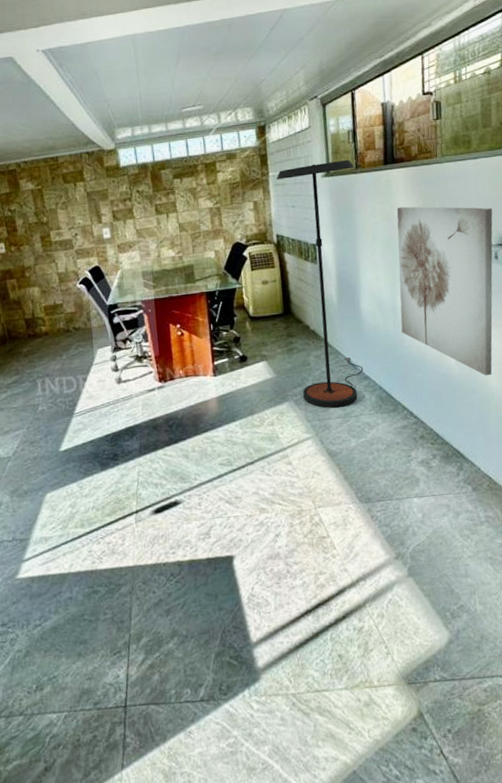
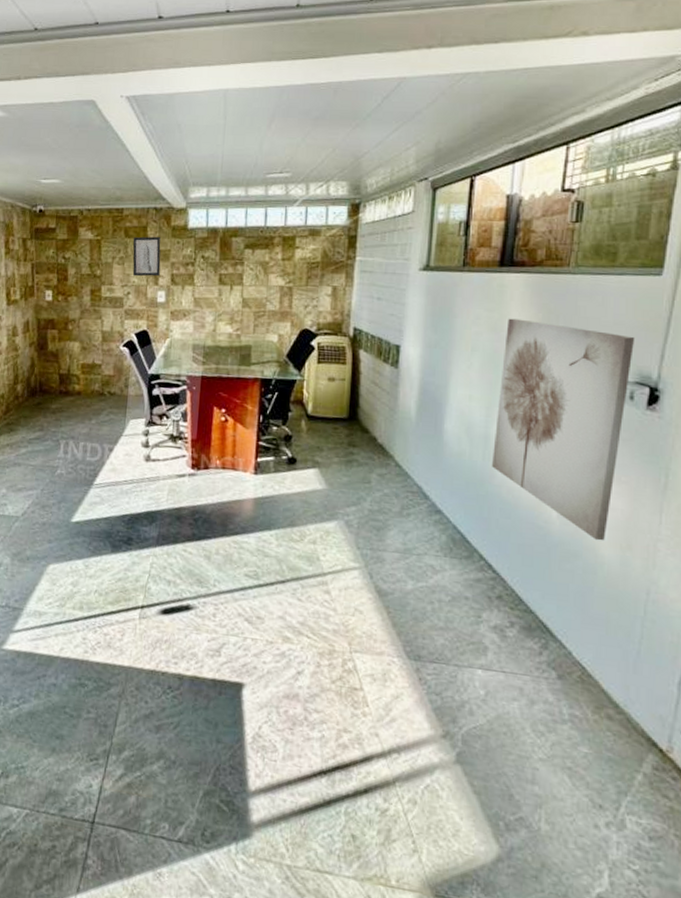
wall art: none [71,178,102,218] -> present [132,236,161,277]
floor lamp: present [276,159,364,408] -> none [357,254,462,540]

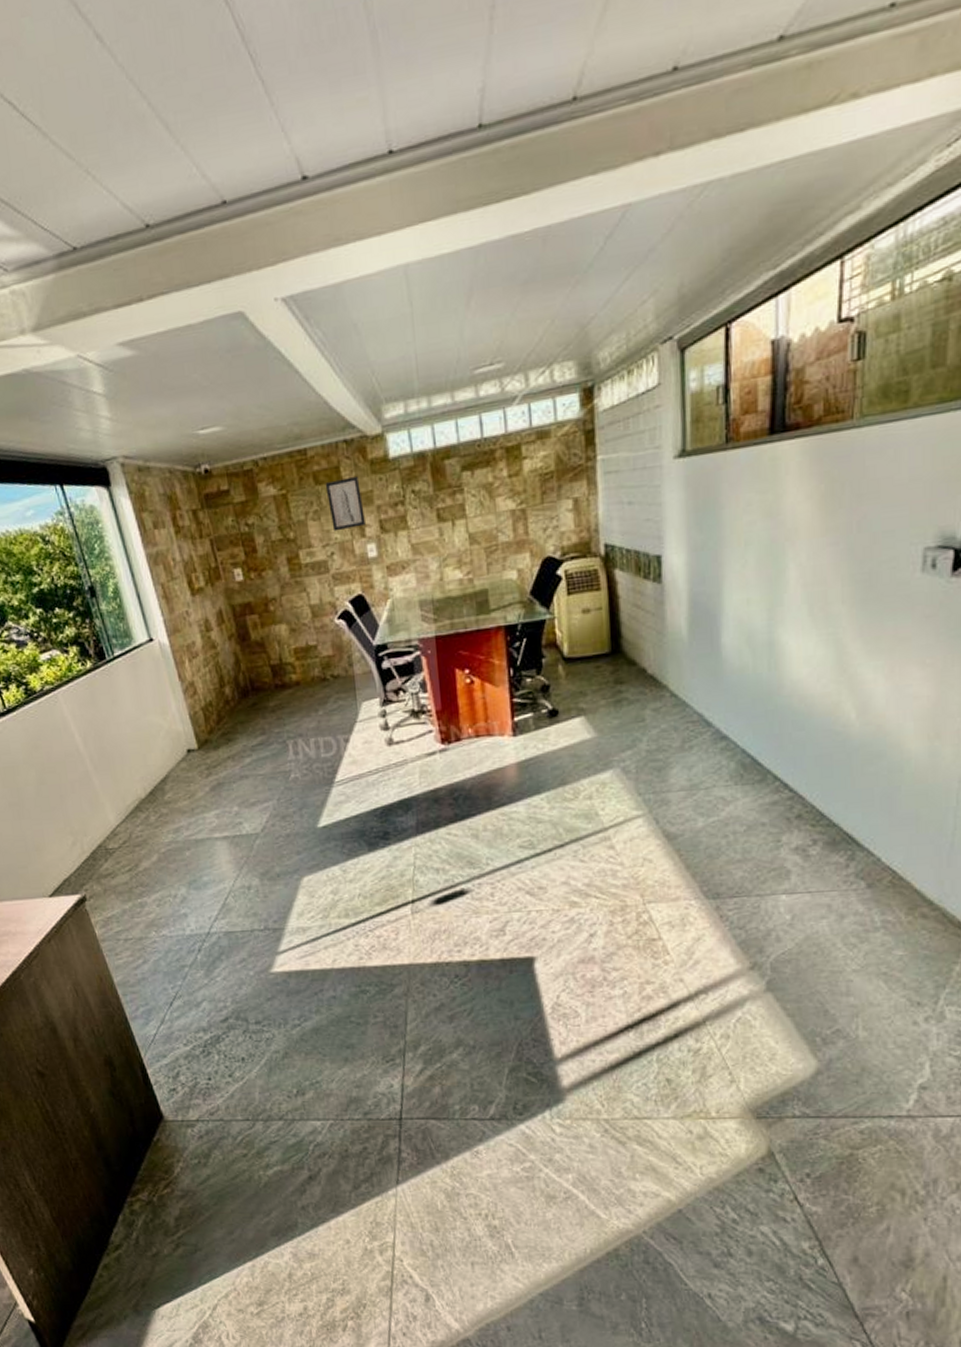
wall art: present [492,318,635,541] -> none [779,491,935,736]

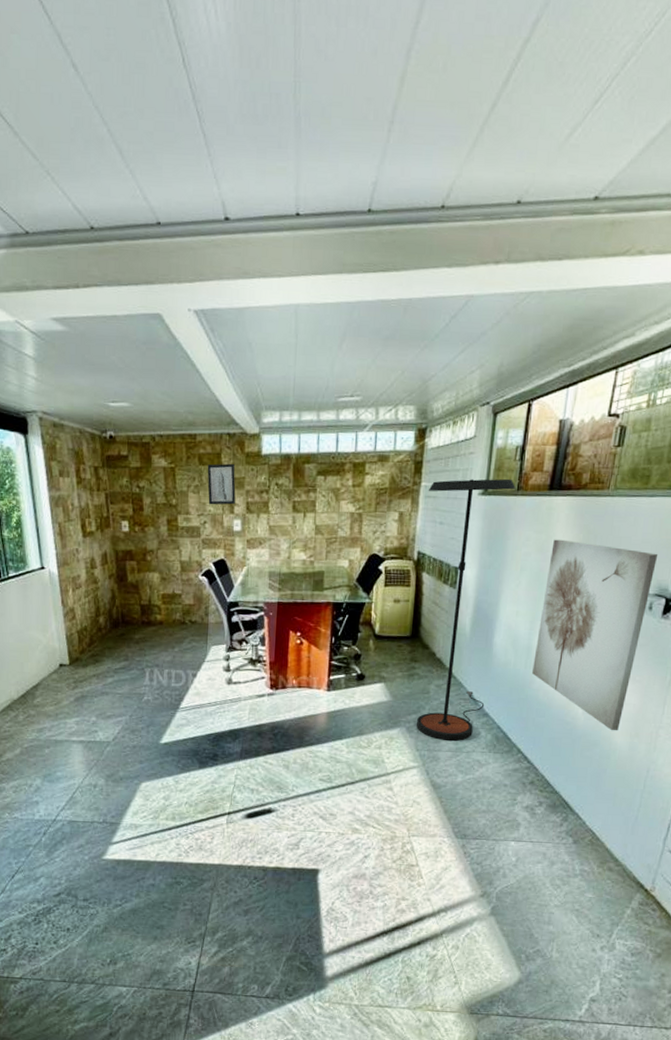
floor lamp: none [606,429,724,778] -> present [417,478,516,741]
wall art: none [779,491,935,736] -> present [532,539,658,731]

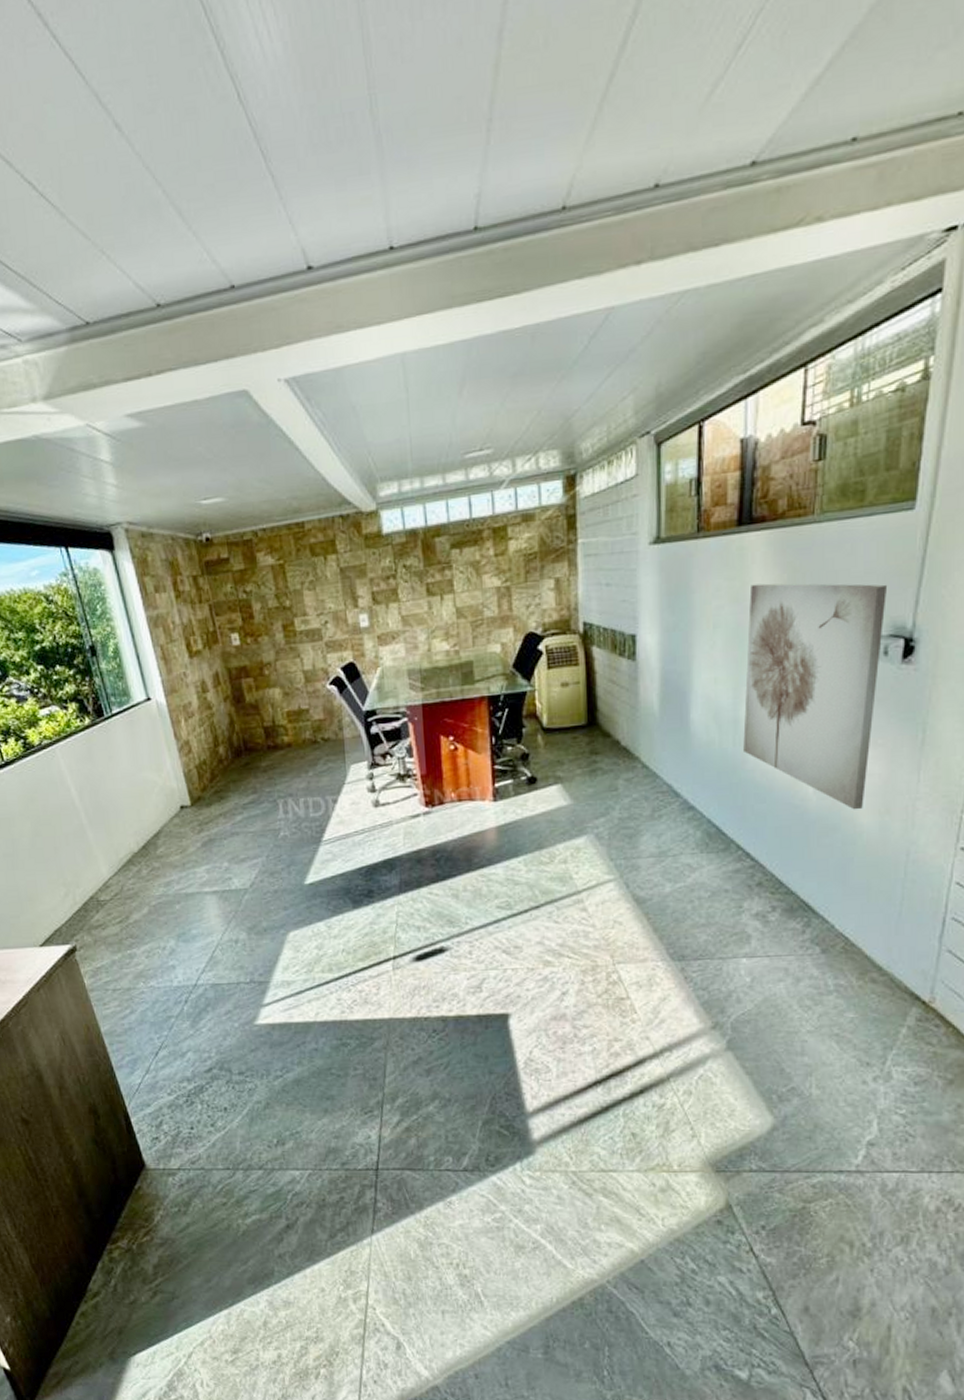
wall art: present [207,463,236,505] -> none [321,549,358,601]
floor lamp: present [417,478,516,741] -> none [586,519,696,844]

